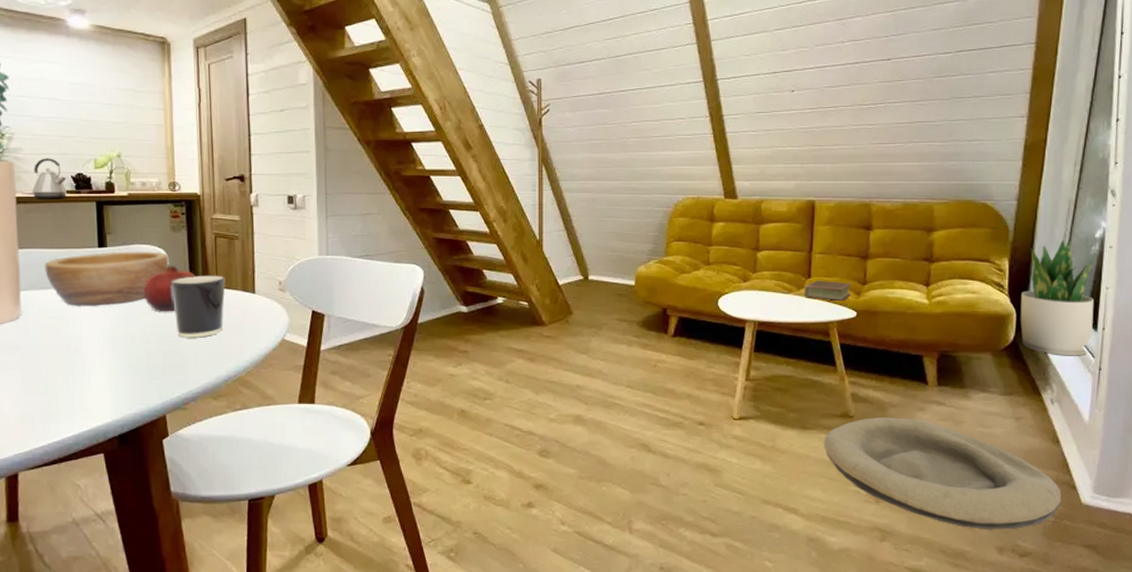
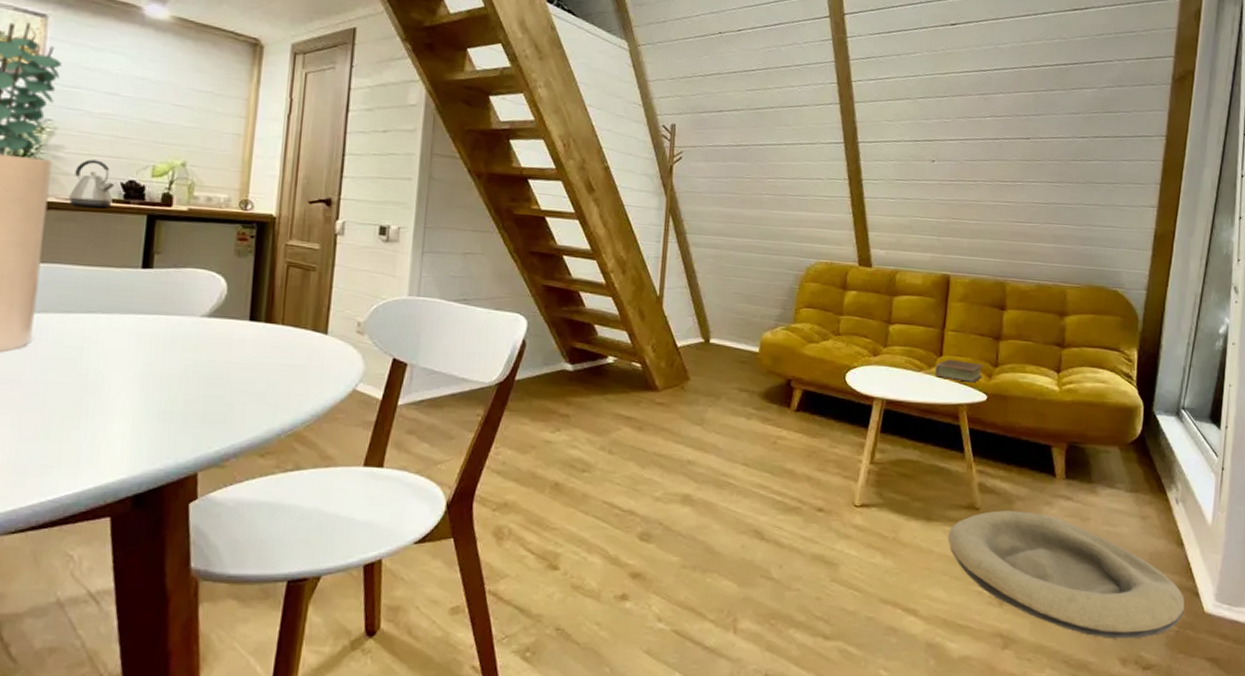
bowl: present [44,251,170,306] -> none [69,274,229,338]
fruit: present [143,265,196,312] -> none [190,294,258,350]
mug: present [171,275,226,338] -> none [225,309,294,383]
planter: present [1020,240,1098,356] -> none [1147,334,1222,454]

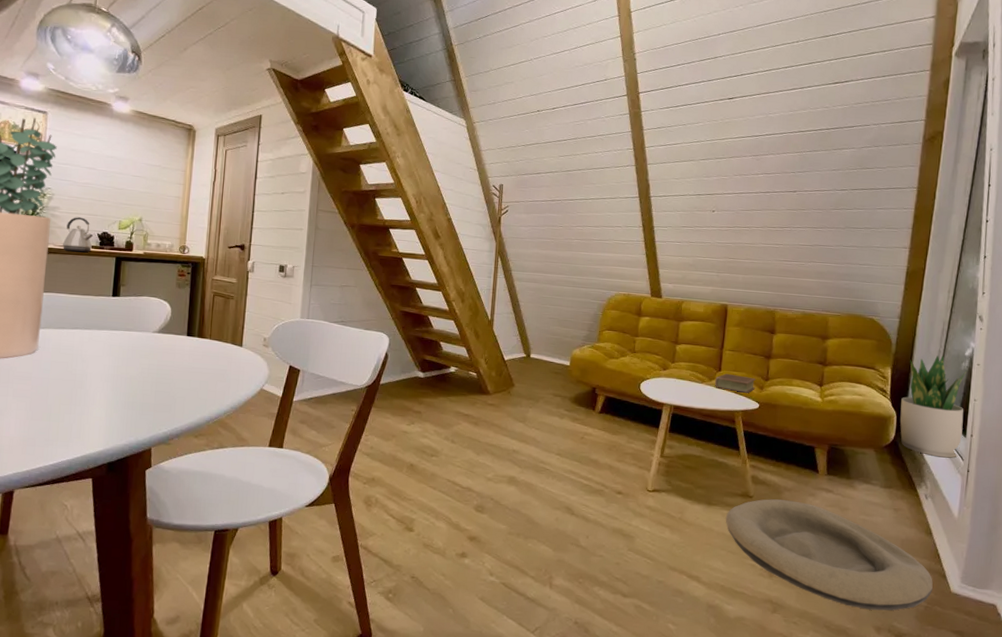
planter: none [1147,334,1222,454] -> present [899,355,968,458]

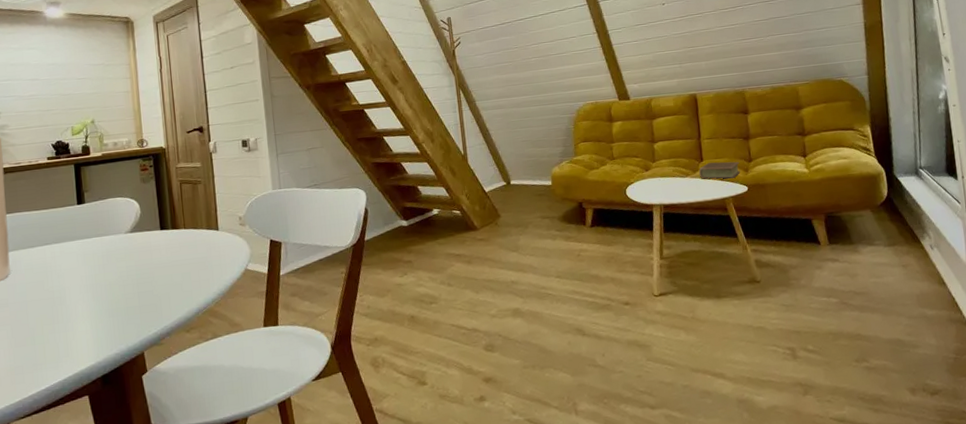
kettle: present [62,217,94,253] -> none [17,130,48,169]
dog bed: present [725,499,933,611] -> none [737,277,958,373]
planter: present [899,355,968,458] -> none [886,103,955,205]

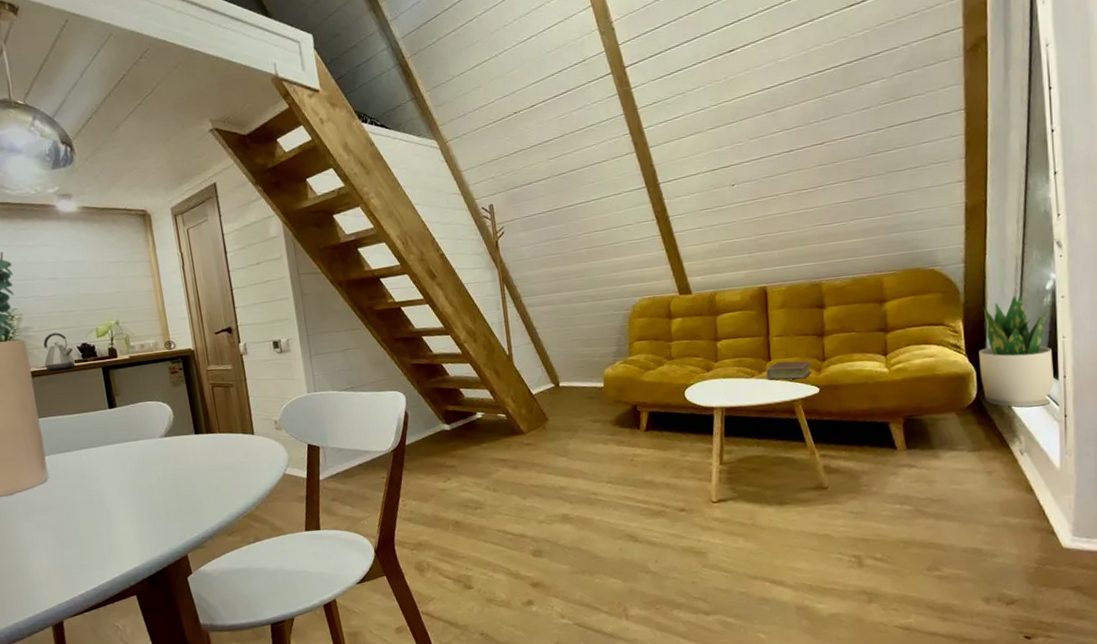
kettle: none [17,130,48,169] -> present [43,332,75,372]
planter: none [886,103,955,205] -> present [979,295,1054,408]

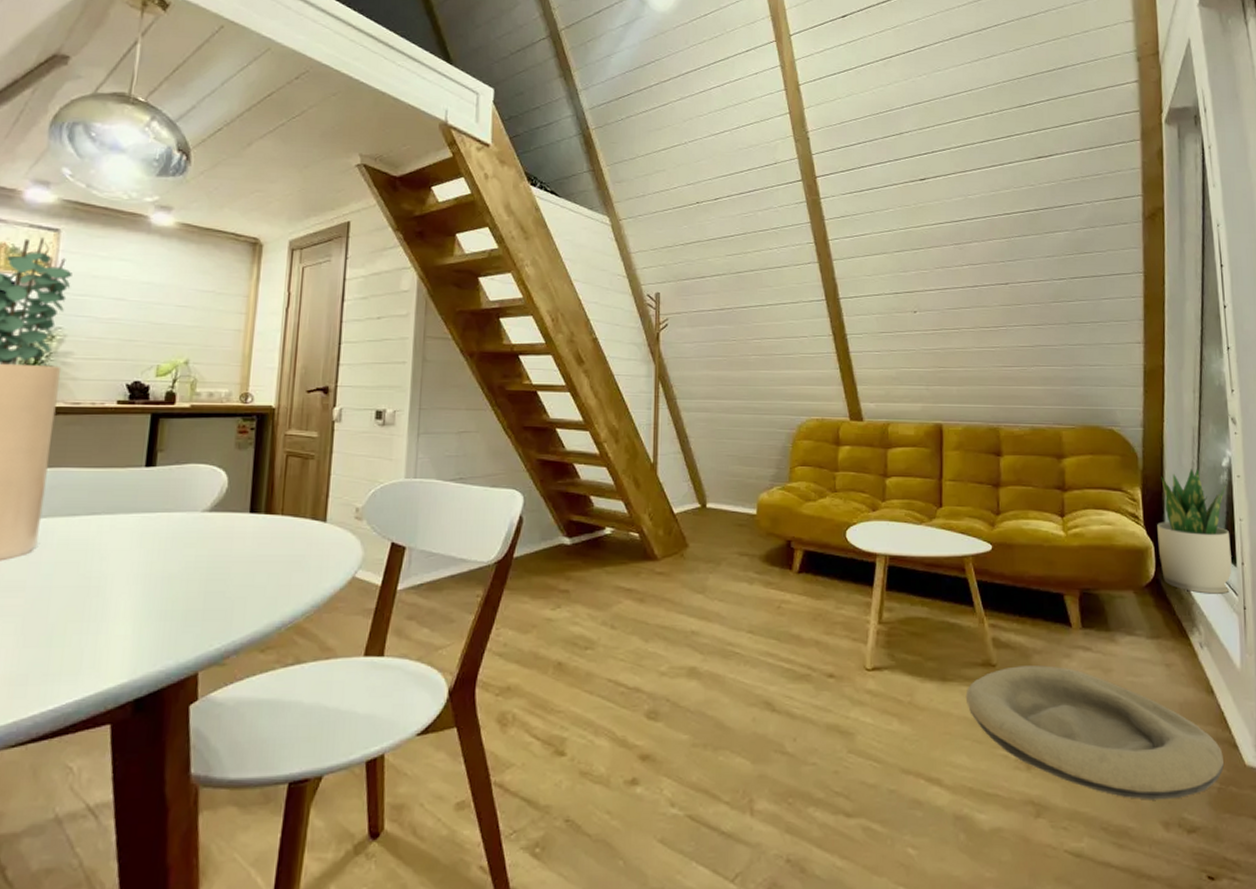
kettle: present [43,332,75,372] -> none [75,363,121,412]
book: present [765,361,812,380] -> none [935,509,985,533]
dog bed: none [801,483,1041,582] -> present [965,665,1224,800]

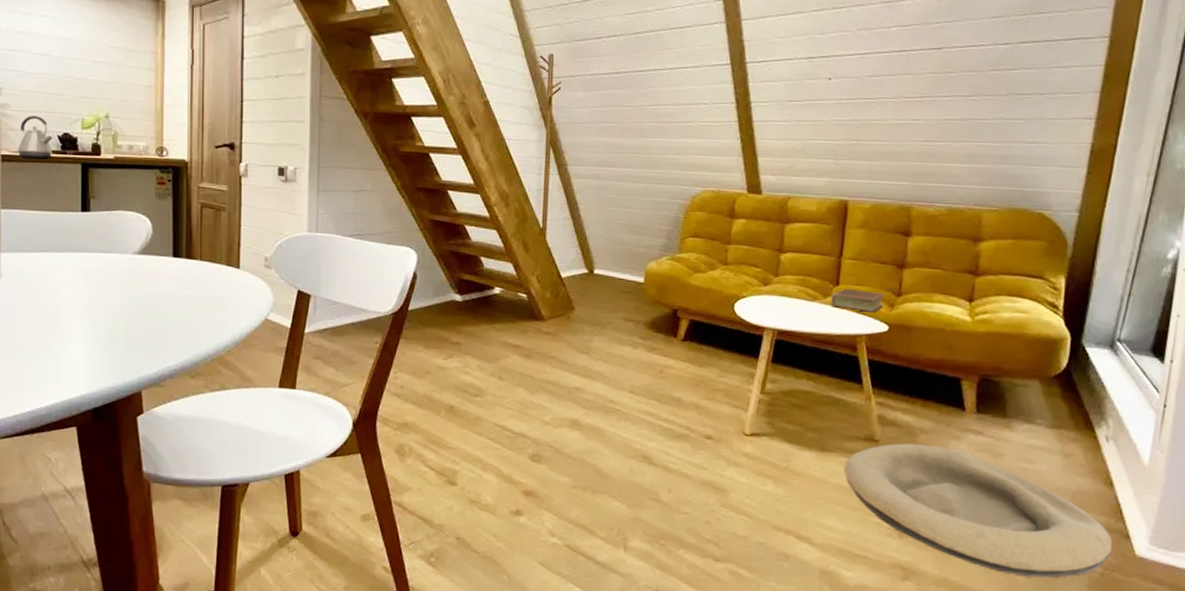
kettle: none [75,363,121,412] -> present [17,115,53,160]
book: none [935,509,985,533] -> present [830,288,885,314]
planter: present [1157,469,1232,594] -> none [1075,259,1170,390]

